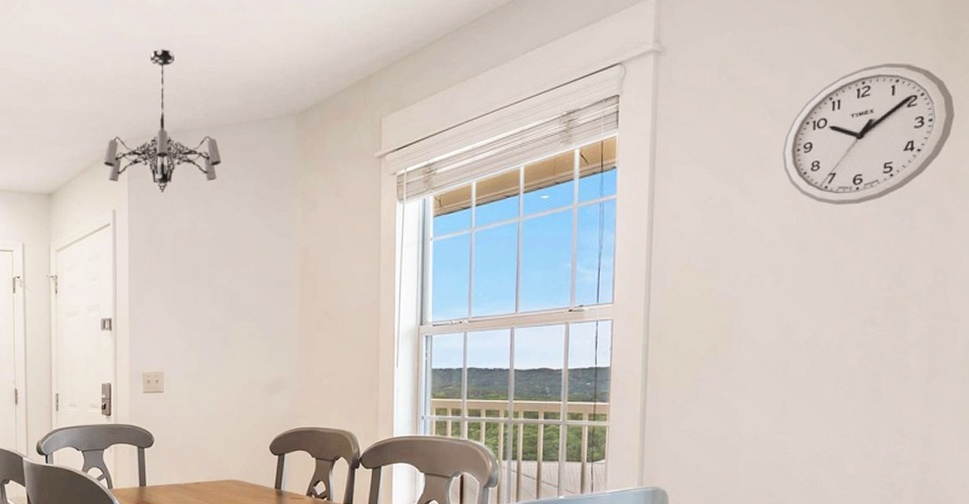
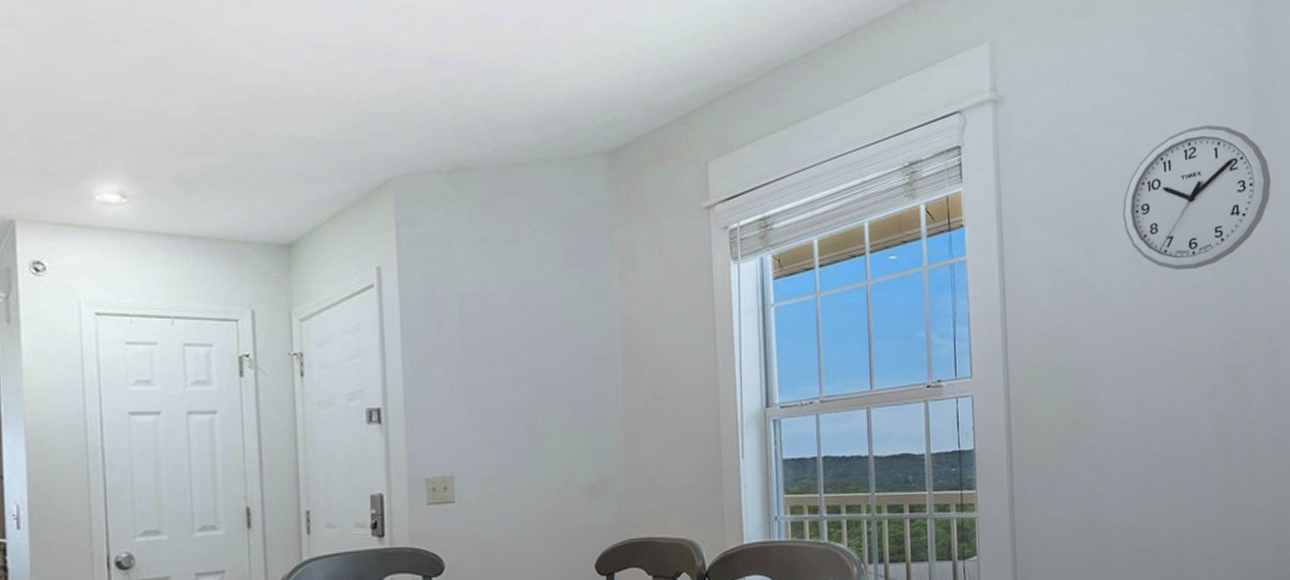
chandelier: present [103,49,222,192] -> none [361,66,518,245]

